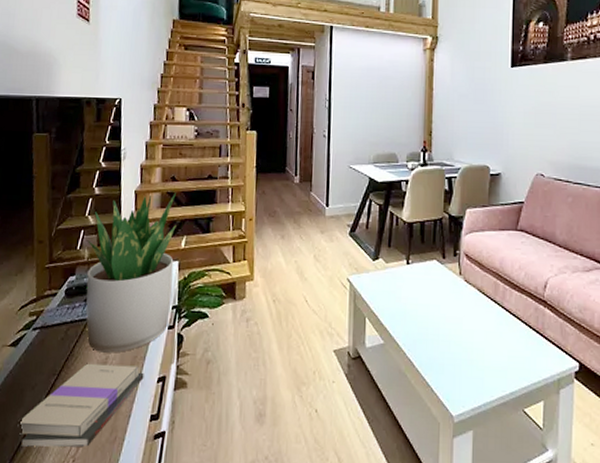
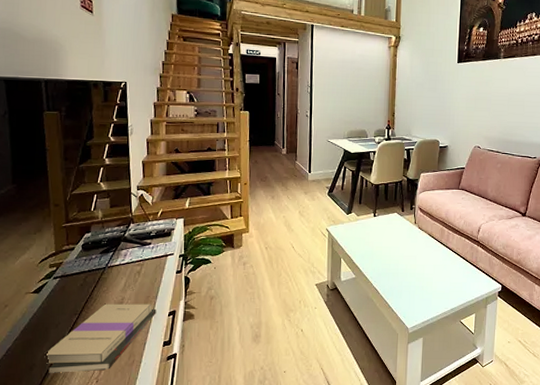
planter: present [85,192,177,353] -> none [101,162,181,295]

